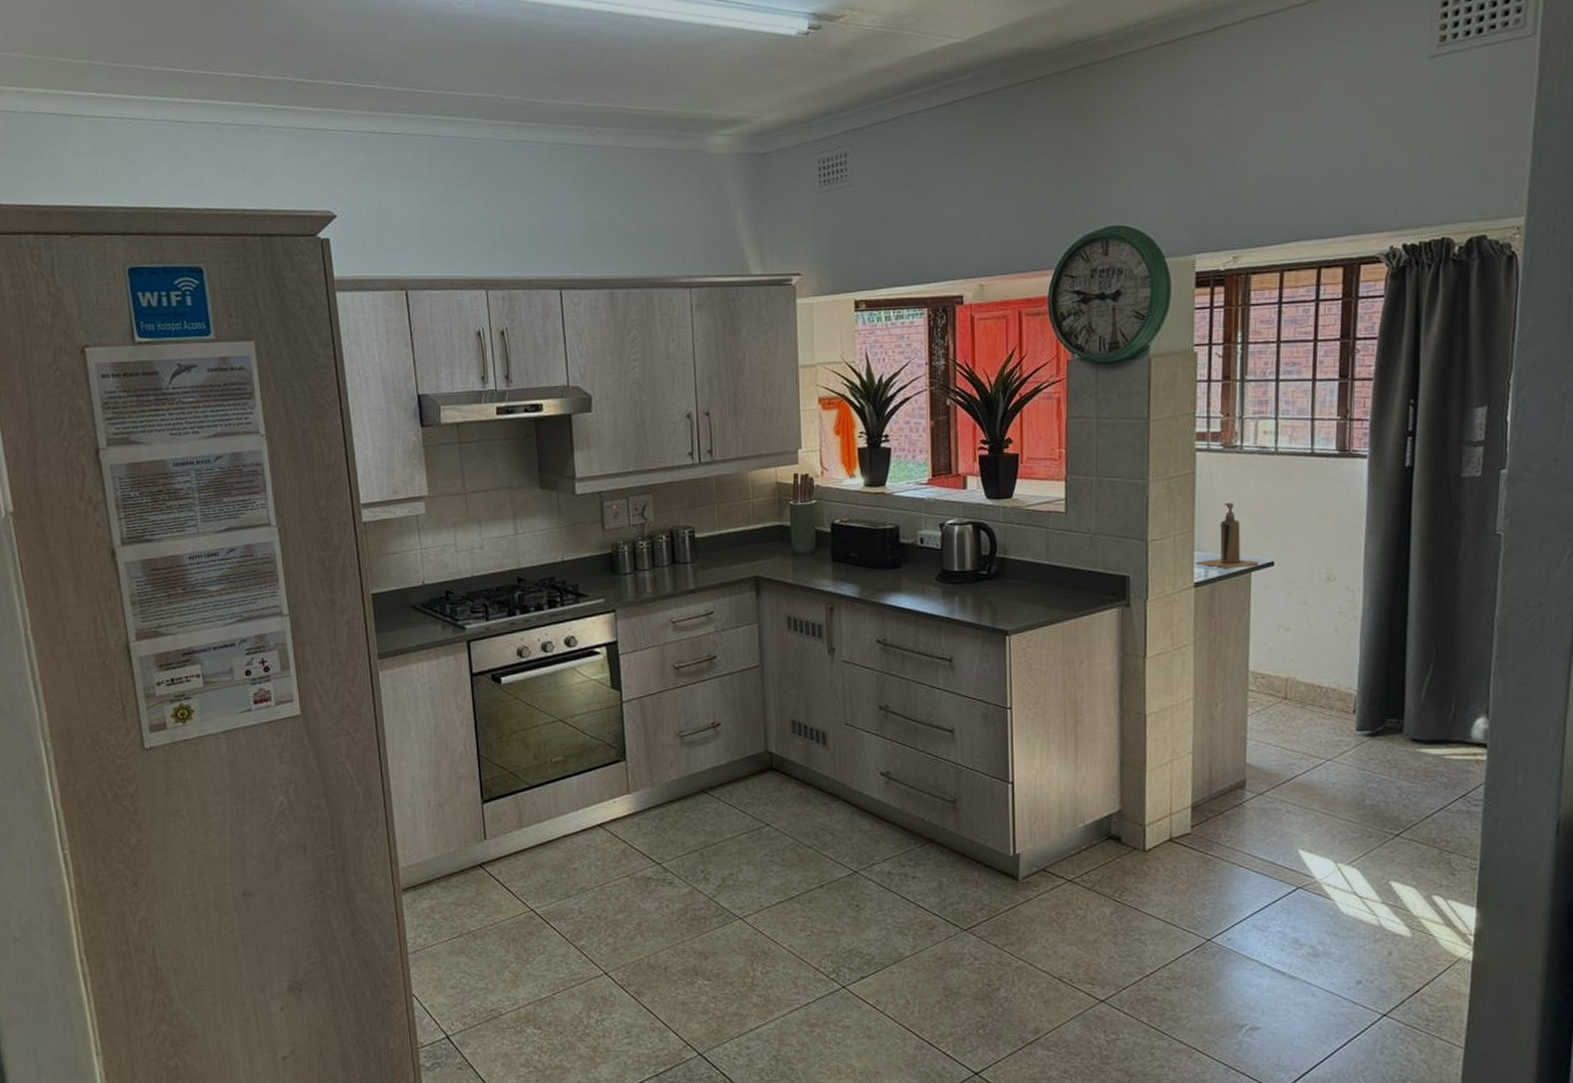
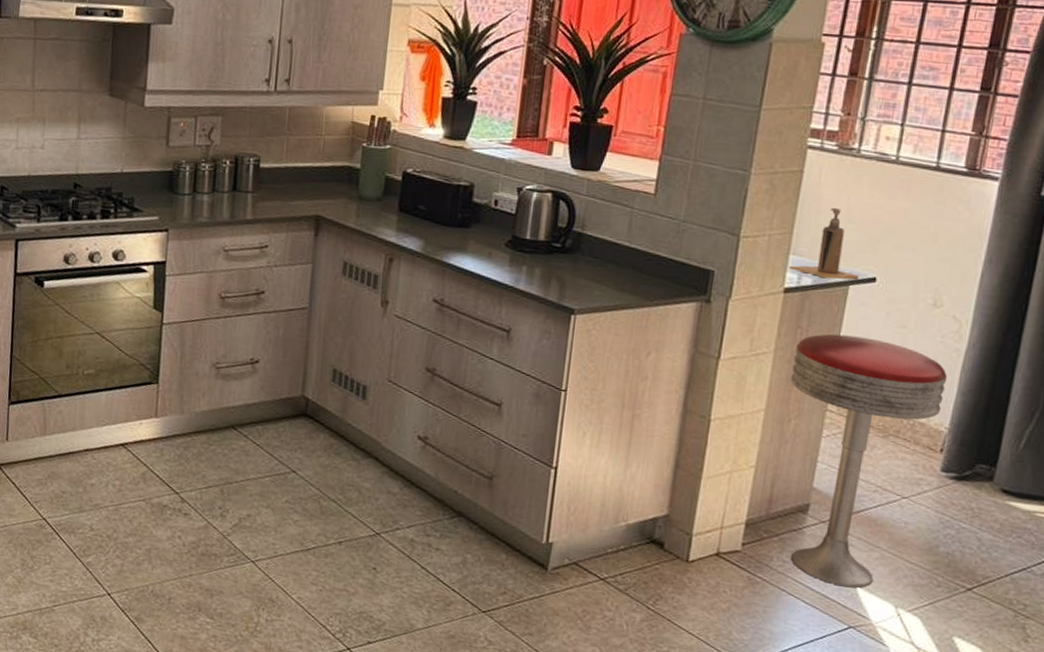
bar stool: none [1212,618,1350,852] -> present [790,334,948,588]

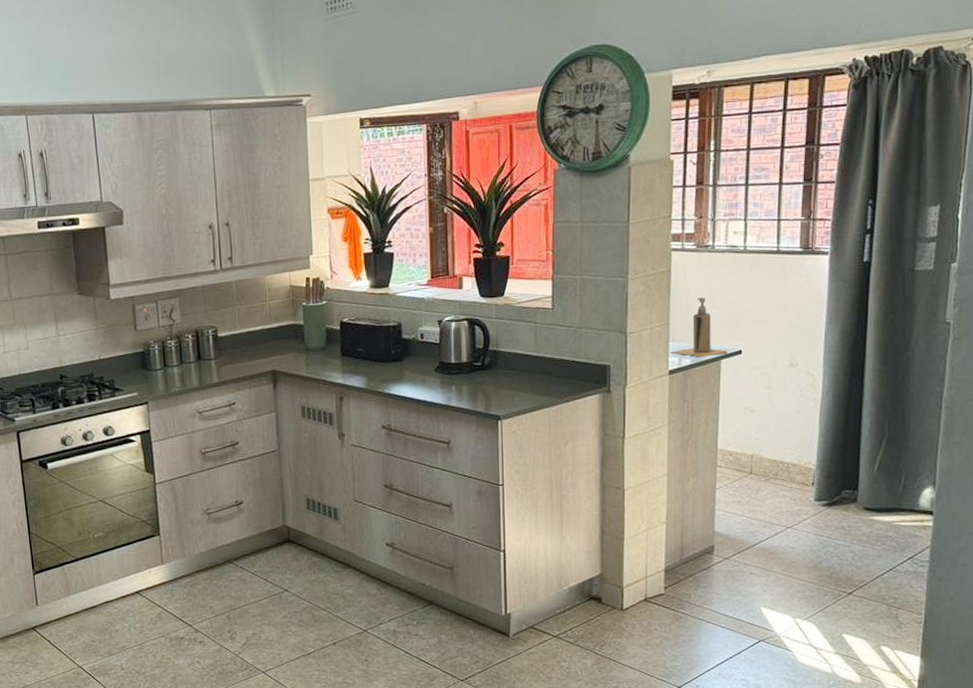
bar stool: present [790,334,948,588] -> none [684,401,810,609]

